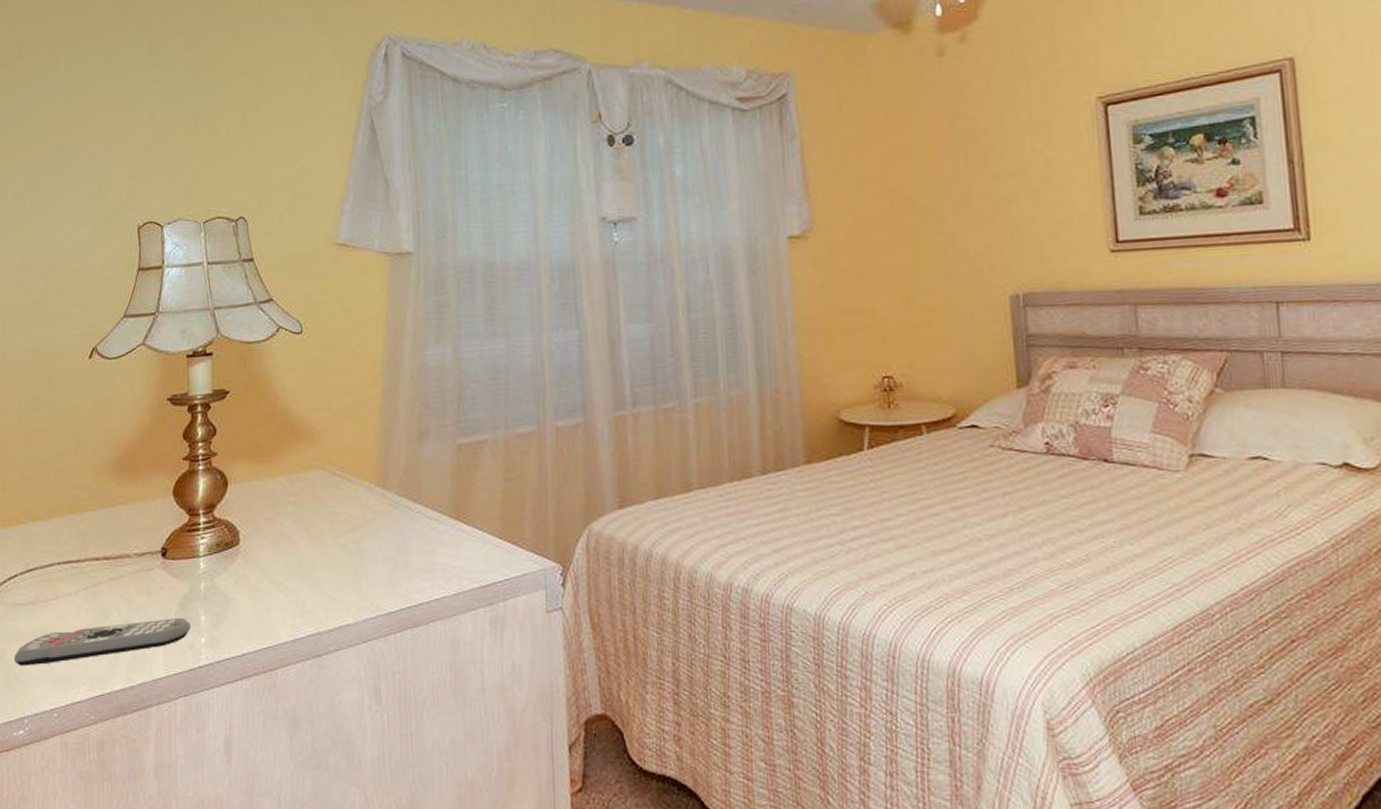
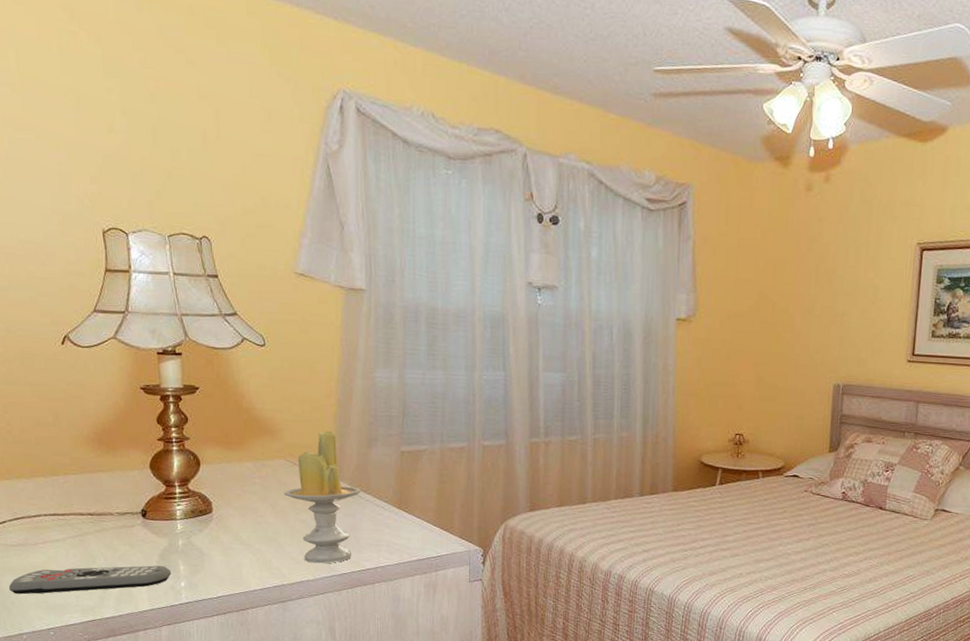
candle: none [321,428,411,601] -> present [284,431,362,564]

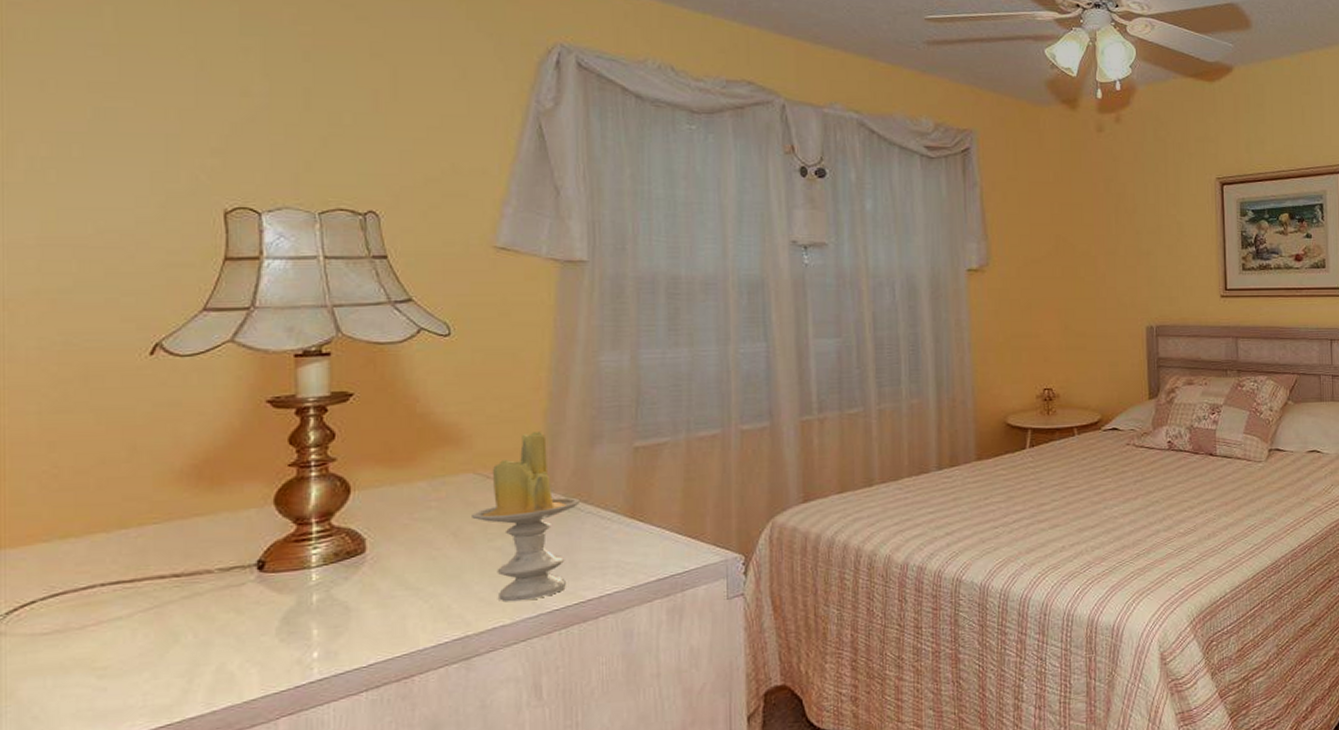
remote control: present [9,565,172,595] -> none [31,633,299,704]

